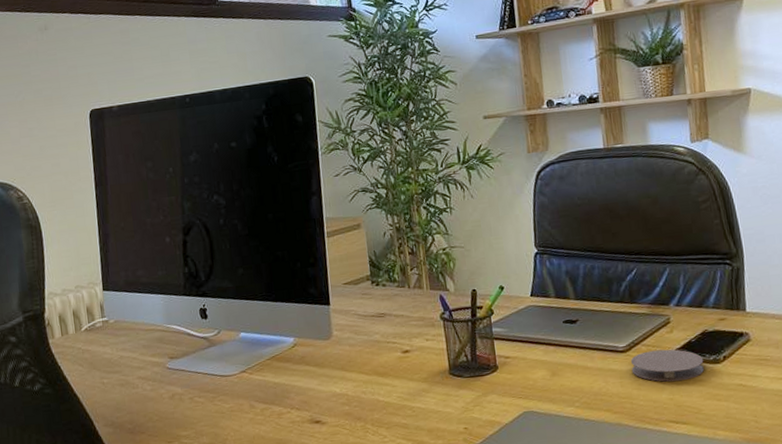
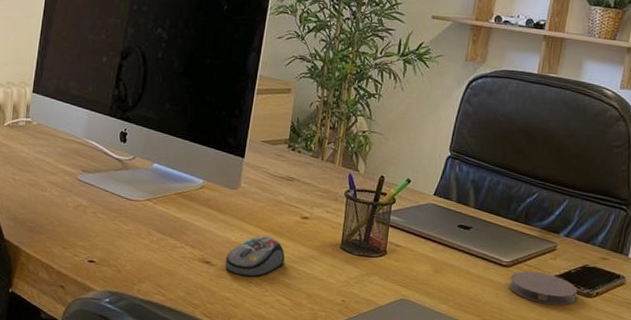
computer mouse: none [335,379,396,428] -> present [225,236,285,278]

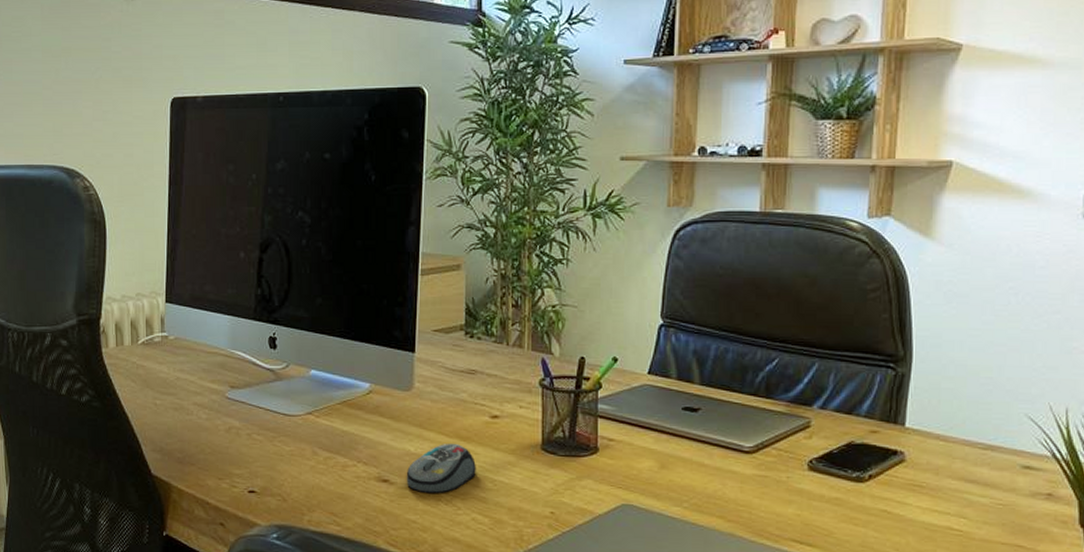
coaster: present [509,271,578,306] -> none [755,456,844,497]

